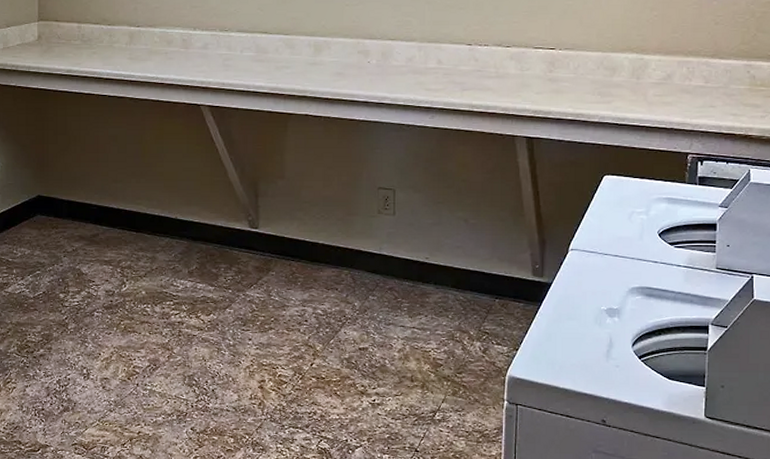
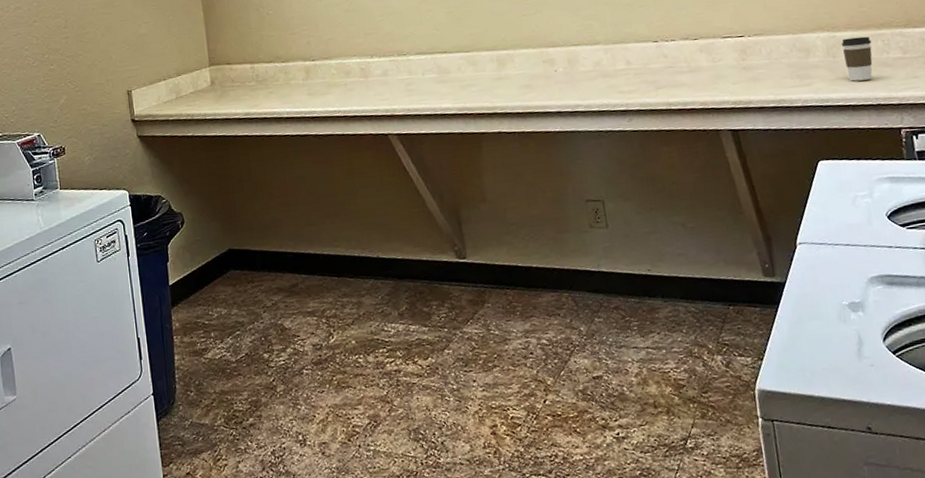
coffee cup: none [647,62,677,104] -> present [841,36,873,82]

